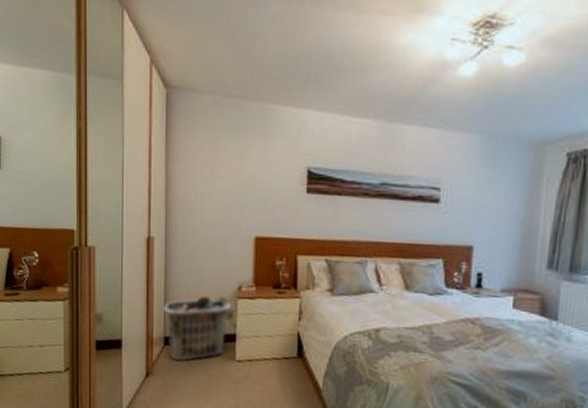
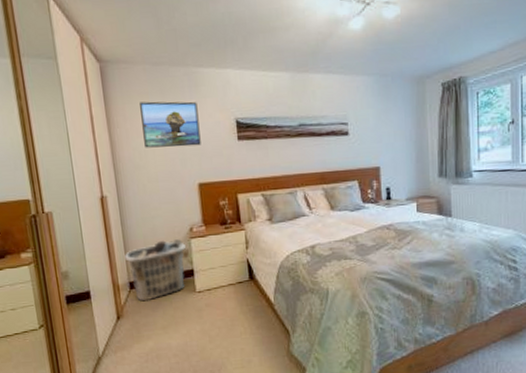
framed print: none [202,137,266,194] -> present [140,101,201,148]

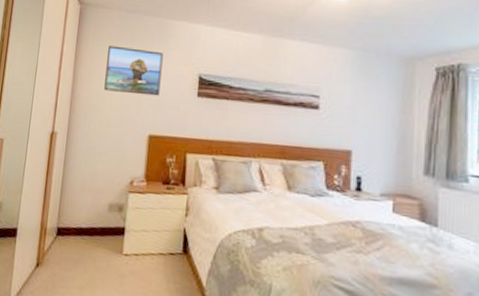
clothes hamper: present [125,239,187,302] -> none [59,189,123,253]

